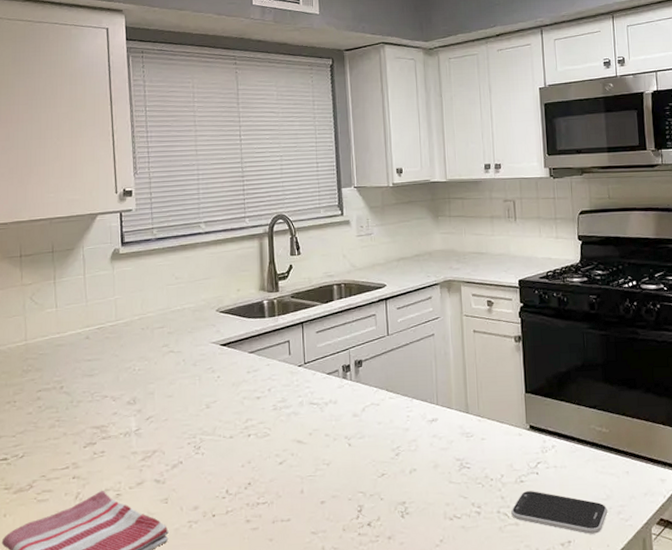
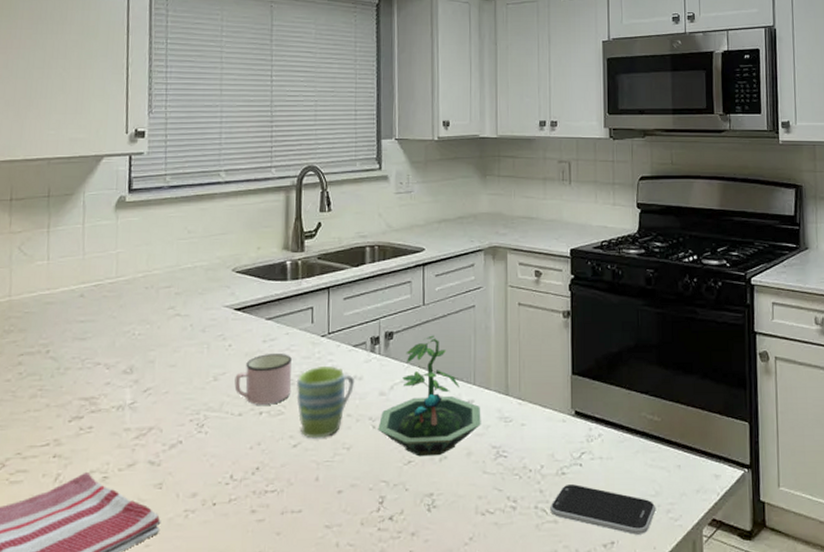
mug: none [225,383,275,429] -> present [234,354,292,405]
mug: none [278,391,331,456] -> present [296,365,355,439]
terrarium: none [353,362,445,470] -> present [378,335,481,457]

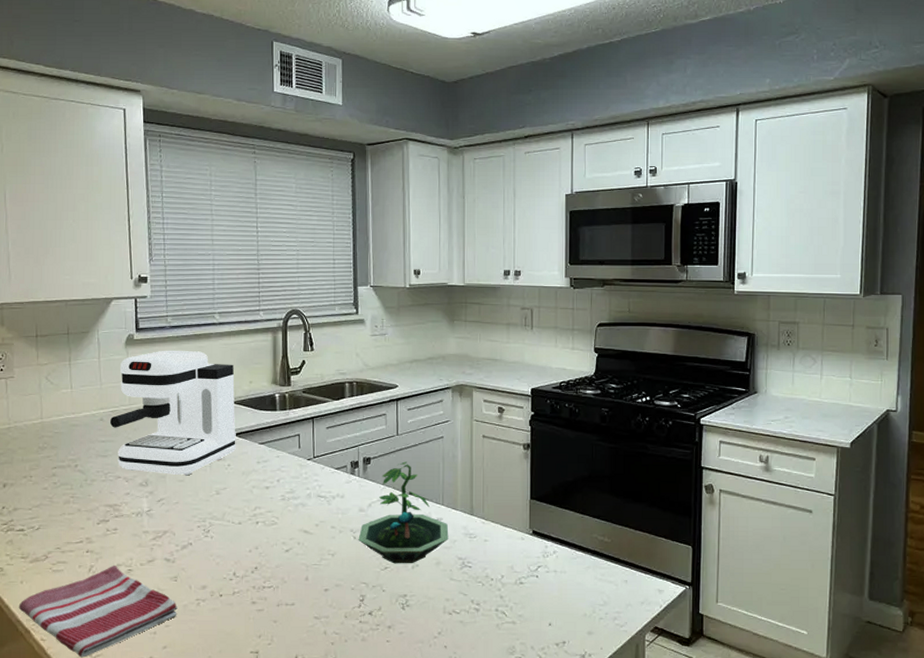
coffee maker: none [91,213,240,360] -> present [109,350,236,476]
mug: present [234,354,292,405] -> none [234,473,283,516]
mug: present [296,365,355,439] -> none [286,484,338,545]
smartphone: present [550,484,656,535] -> none [509,593,604,637]

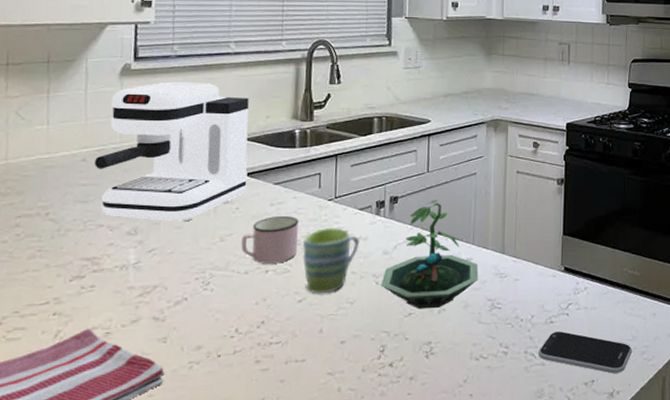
mug: none [234,473,283,516] -> present [241,216,299,264]
mug: none [286,484,338,545] -> present [302,227,360,294]
smartphone: none [509,593,604,637] -> present [538,331,633,374]

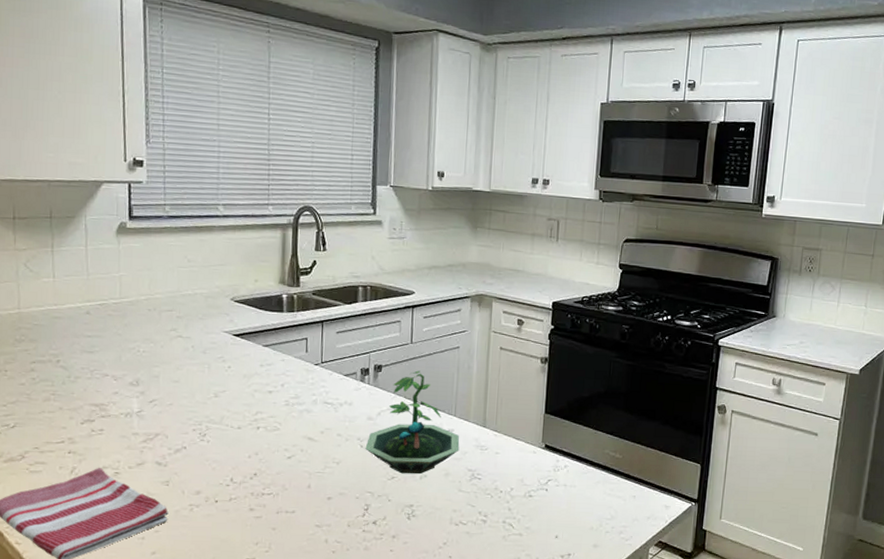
coffee maker: present [94,81,249,222] -> none [97,241,238,377]
mug: present [241,216,299,264] -> none [234,377,287,421]
mug: present [302,227,360,294] -> none [291,390,346,453]
smartphone: present [538,331,633,374] -> none [516,505,610,549]

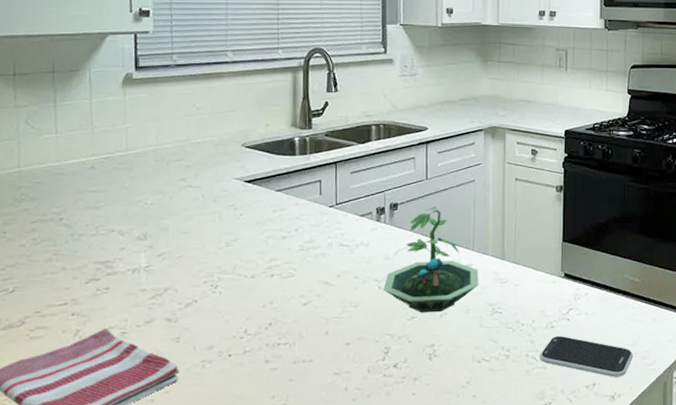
smartphone: none [516,505,610,549] -> present [540,336,634,378]

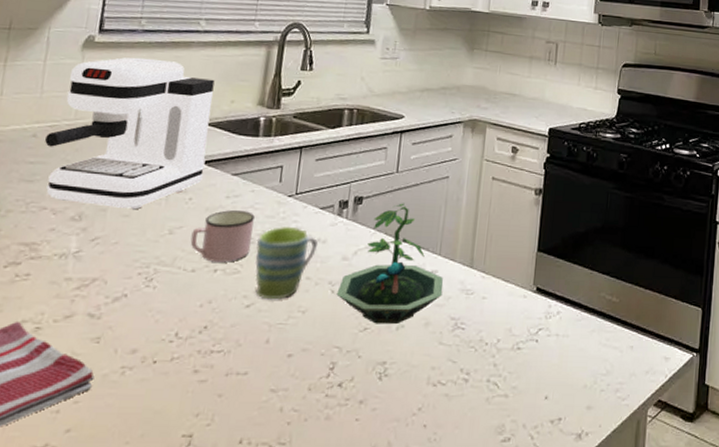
coffee maker: none [102,90,250,227] -> present [44,57,215,210]
mug: none [246,222,302,268] -> present [190,210,255,263]
mug: none [305,233,362,298] -> present [255,226,319,300]
smartphone: present [540,336,634,378] -> none [502,360,606,412]

